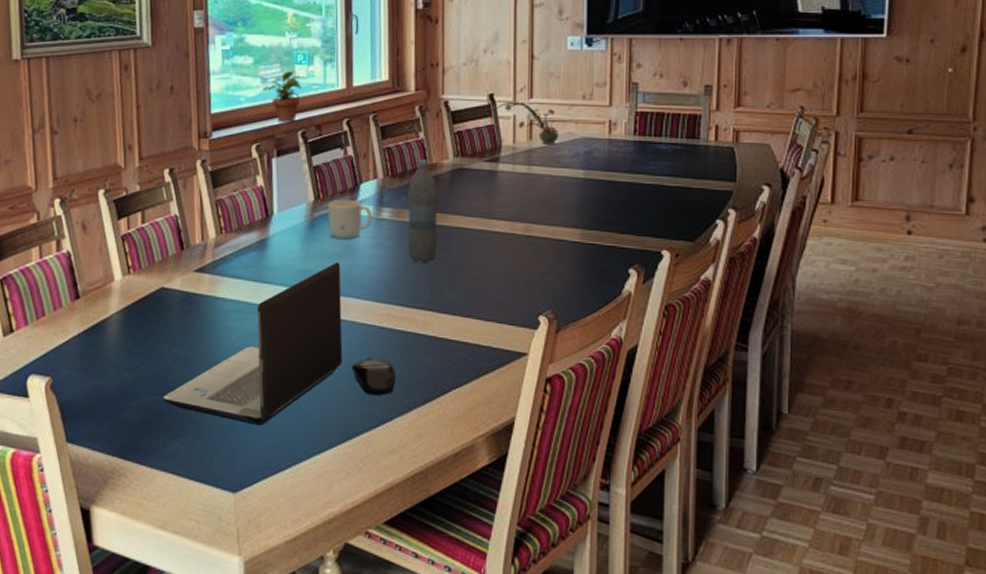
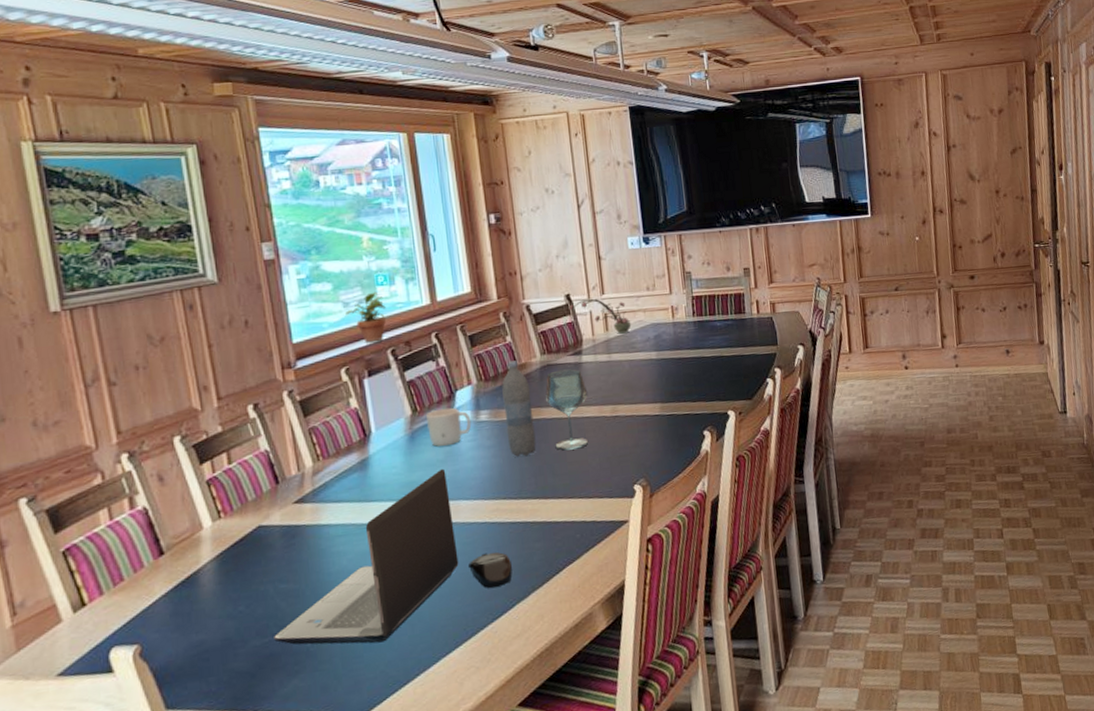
wine glass: none [452,176,500,265] -> present [544,369,589,451]

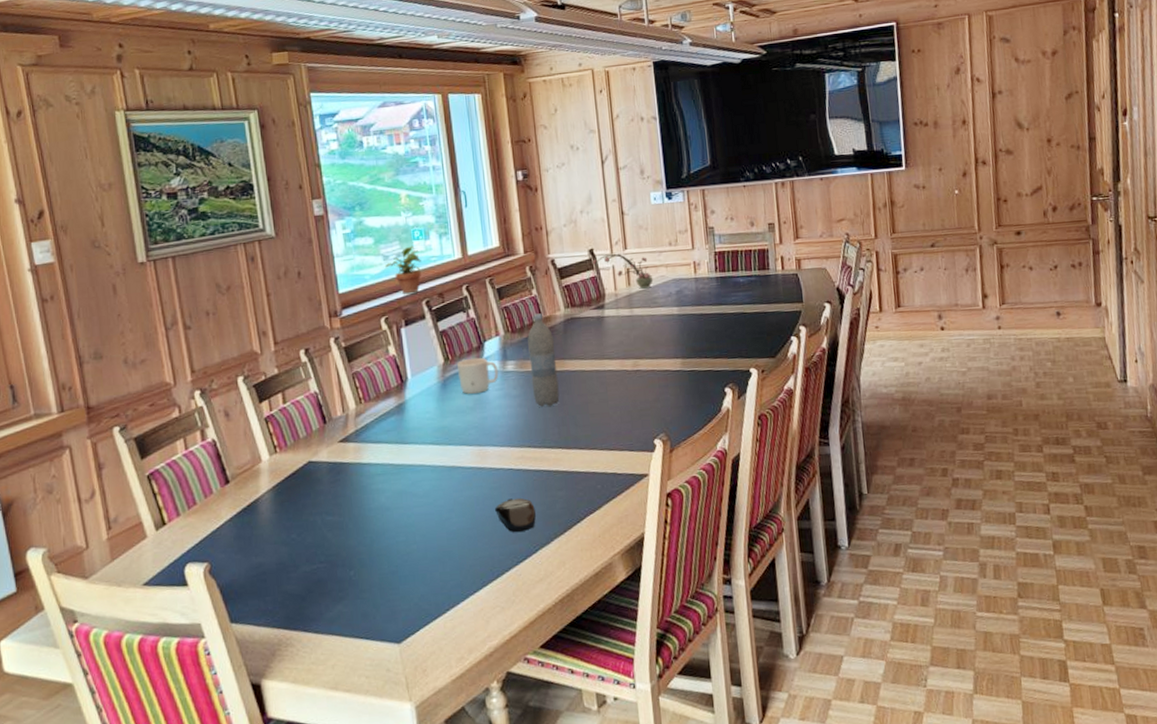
laptop computer: present [274,468,459,645] -> none [321,415,486,577]
wine glass: present [544,369,589,451] -> none [568,322,611,403]

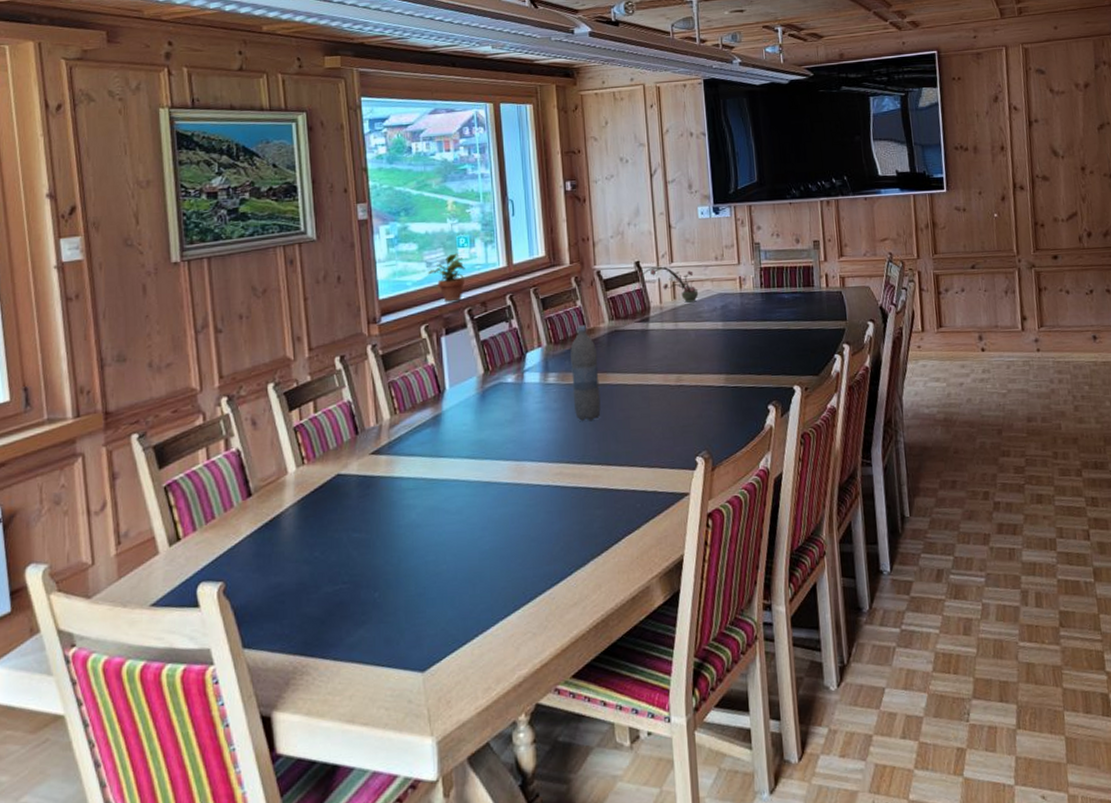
mug: present [456,357,499,394] -> none [496,368,540,406]
computer mouse: present [495,497,536,532] -> none [530,516,572,552]

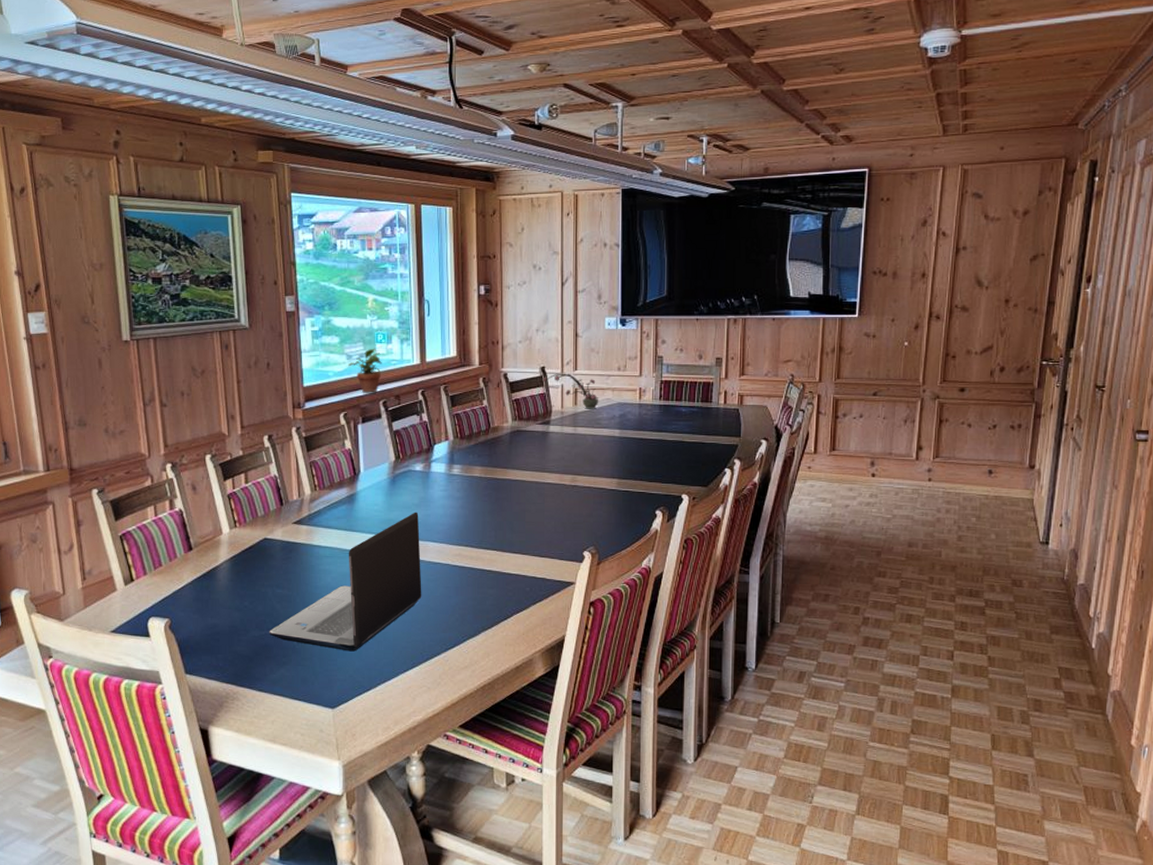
laptop computer: none [344,428,521,600] -> present [269,512,422,652]
water bottle: present [570,325,601,422] -> none [474,423,500,511]

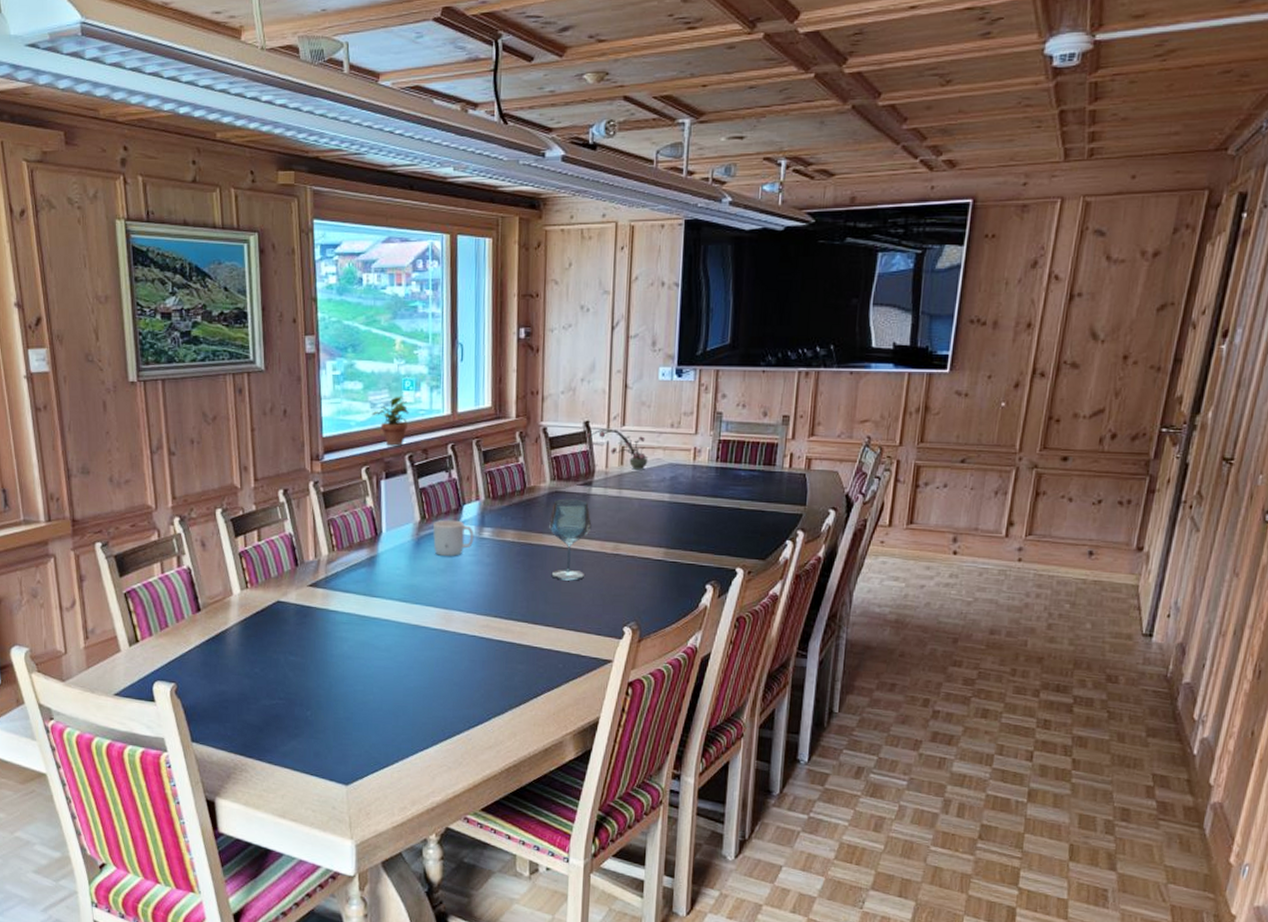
laptop computer: present [269,512,422,652] -> none [280,577,446,726]
mug: none [406,458,445,492] -> present [432,519,474,556]
wine glass: none [512,437,551,511] -> present [548,498,592,581]

